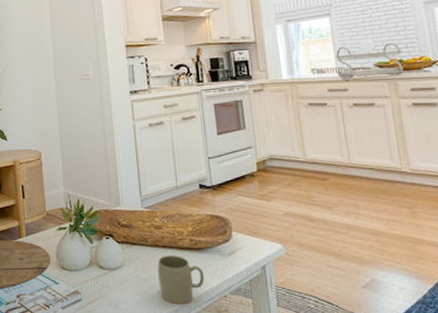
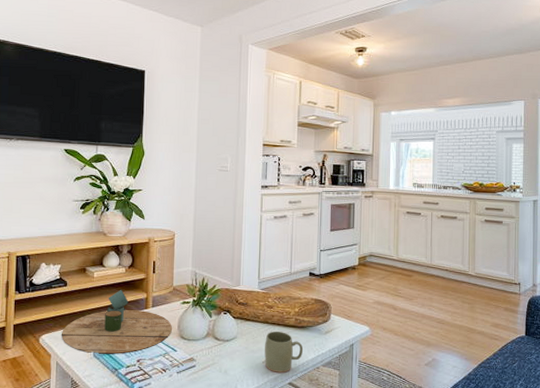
dish rack: present [335,42,404,79] -> none [433,167,484,196]

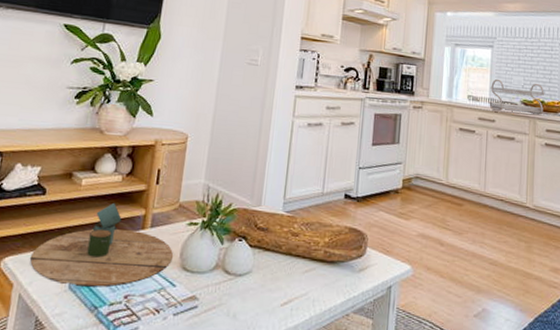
mug: present [264,331,303,373] -> none [283,265,331,320]
dish rack: none [433,167,484,196] -> present [489,78,545,115]

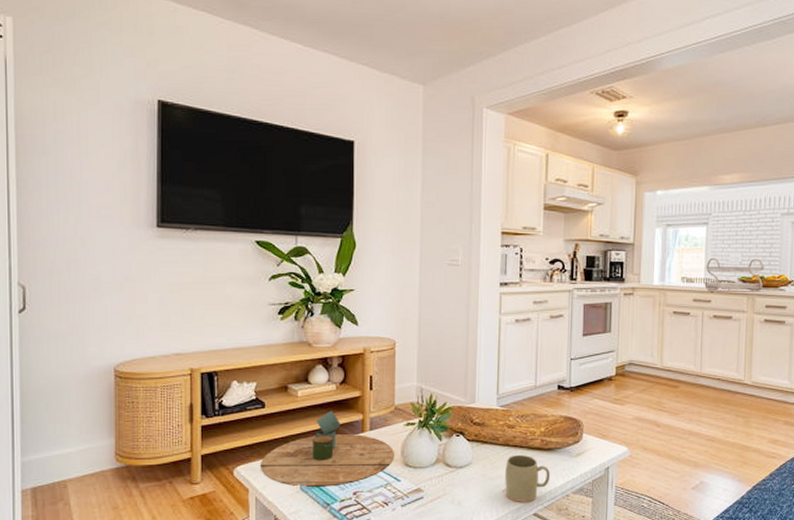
mug: none [283,265,331,320] -> present [504,454,550,502]

